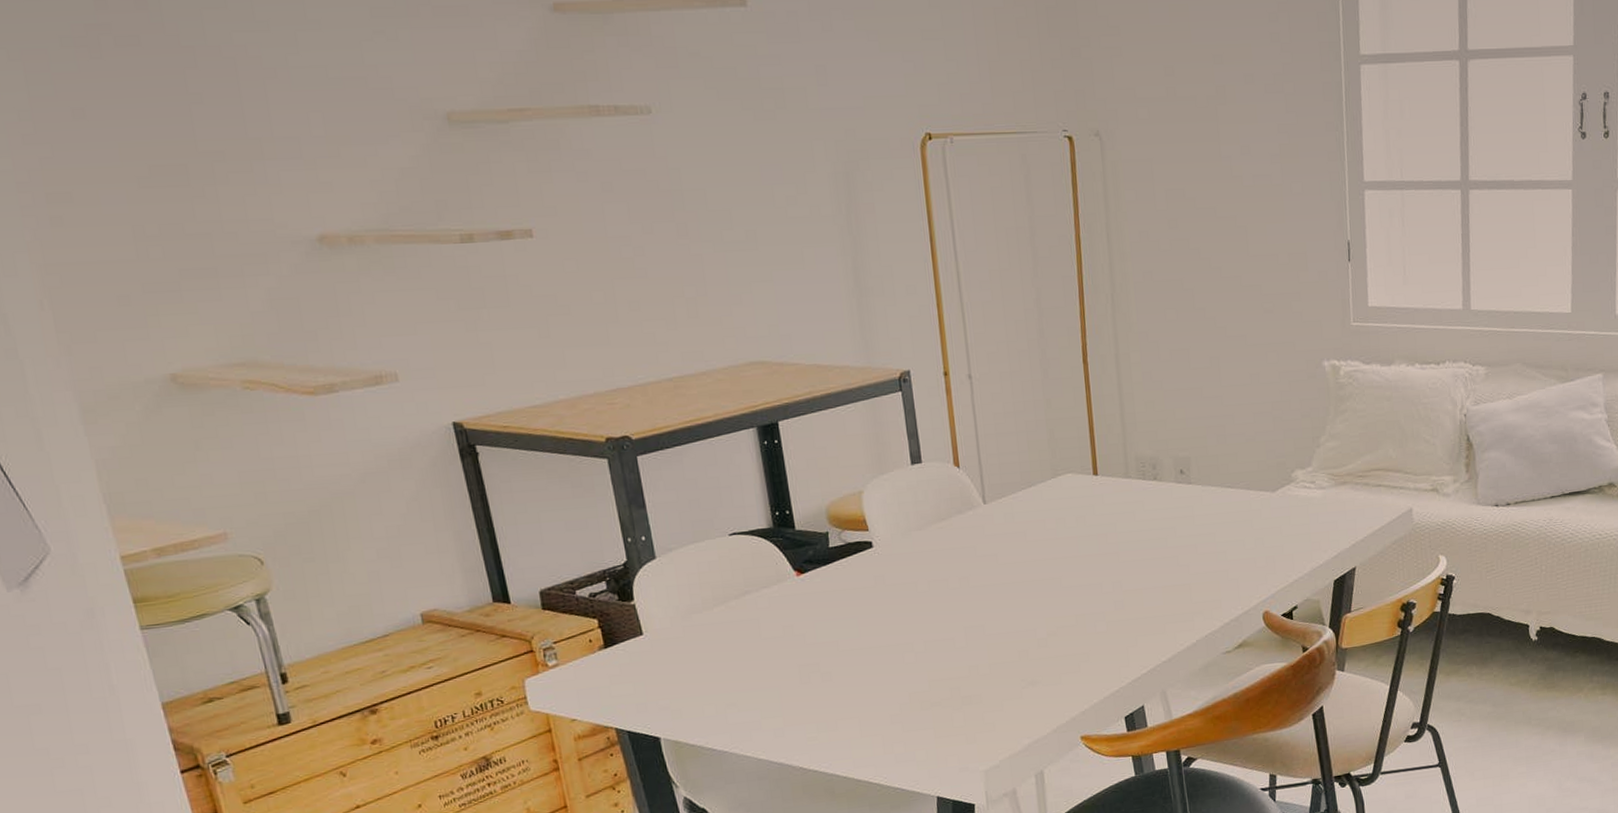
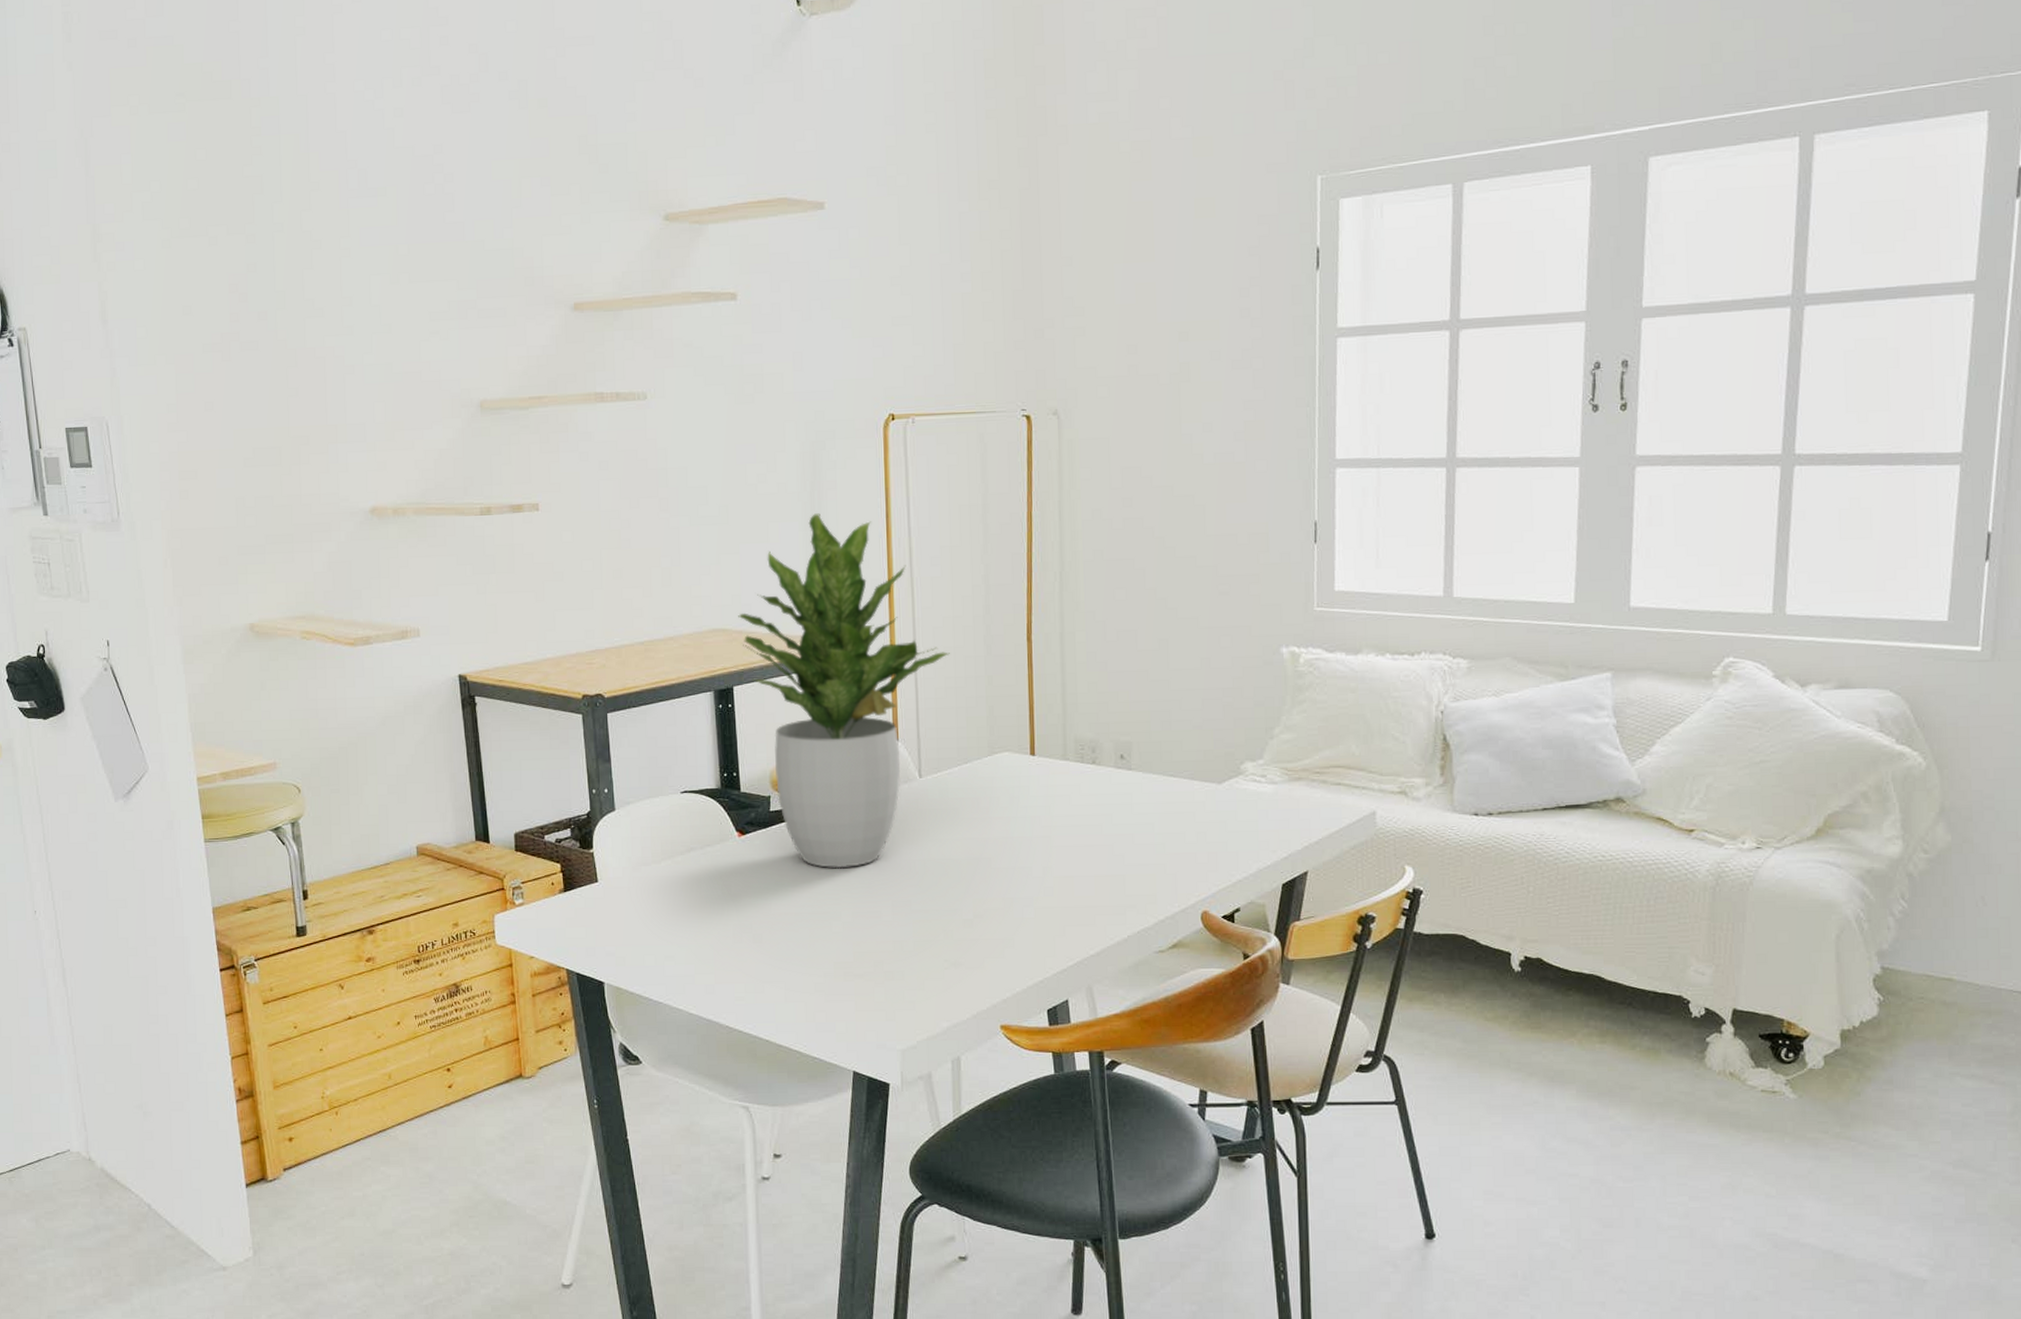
potted plant: none [777,237,1006,600] -> present [738,513,950,869]

